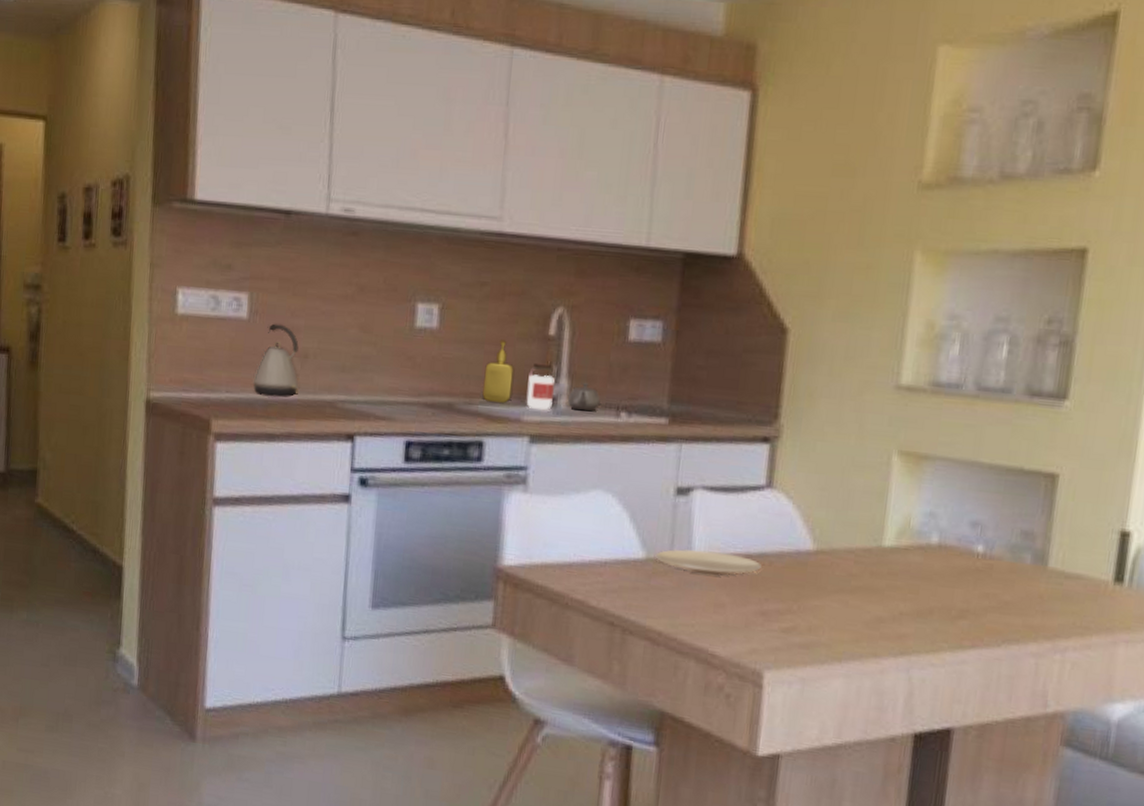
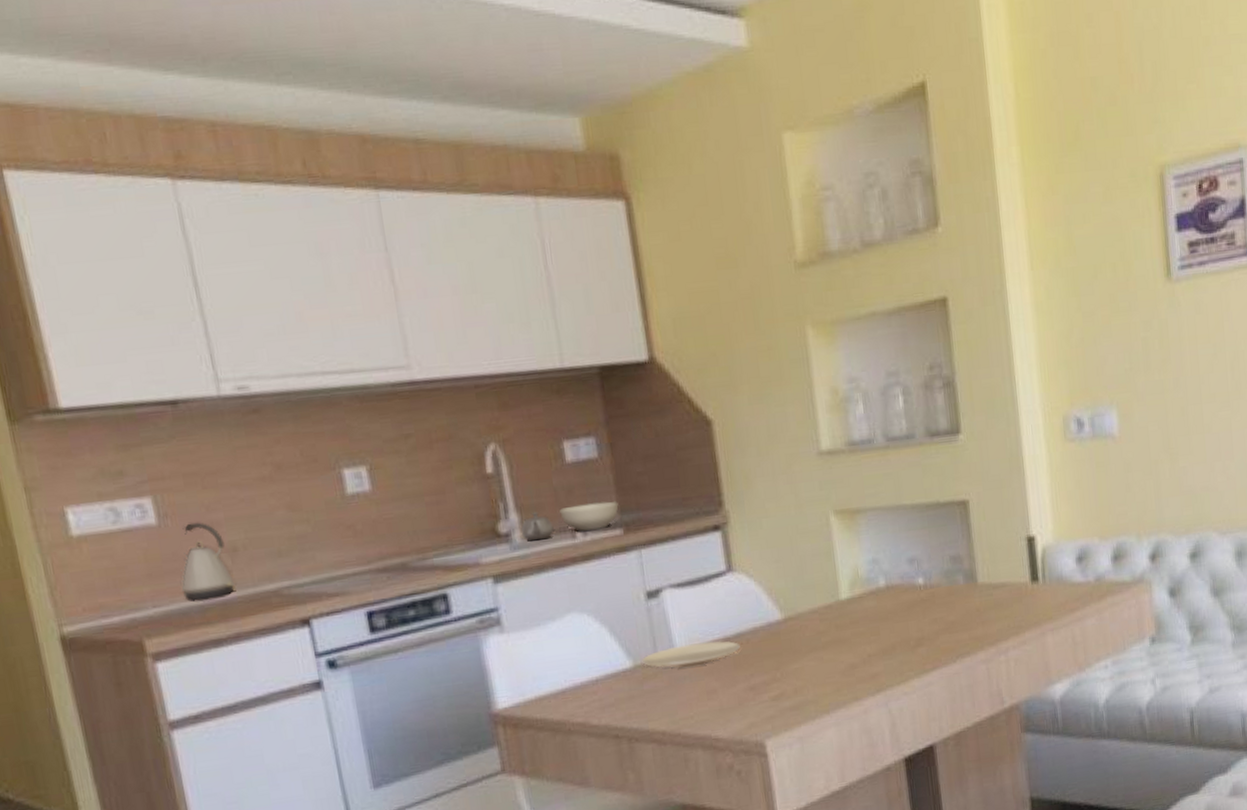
soap dispenser: present [482,339,515,404] -> none [430,487,465,554]
jar: present [526,362,557,411] -> none [476,502,508,550]
bowl: none [609,384,670,414] -> present [559,501,619,532]

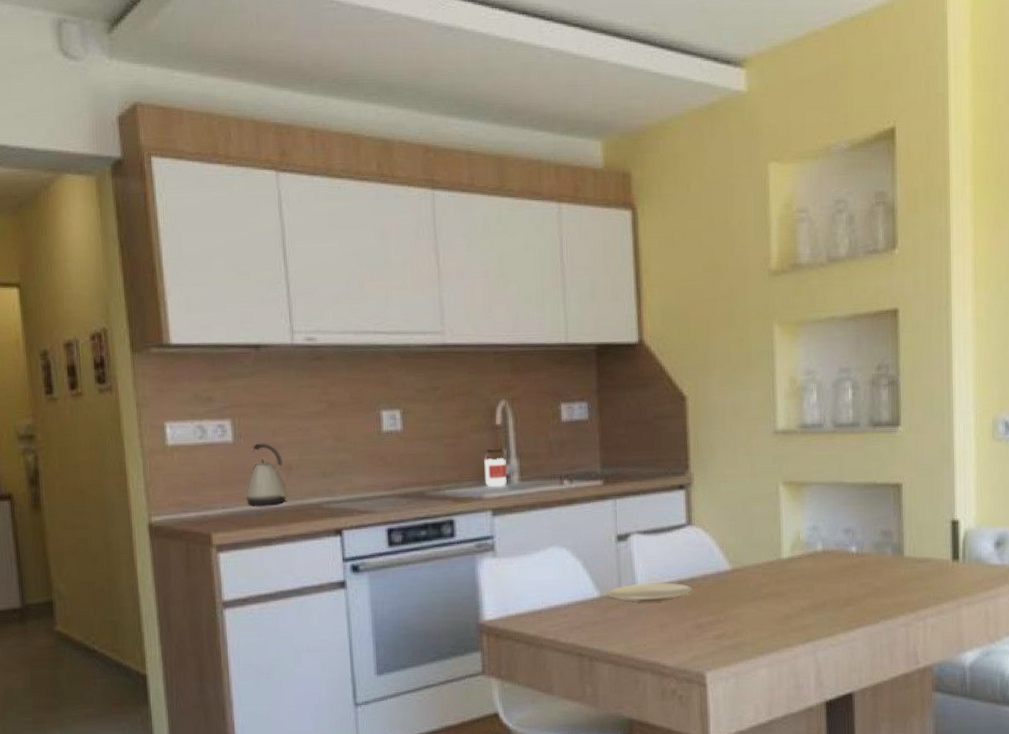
jar: none [476,502,508,550] -> present [484,448,508,488]
teapot: present [520,511,554,541] -> none [518,459,546,484]
bowl: present [559,501,619,532] -> none [552,456,601,479]

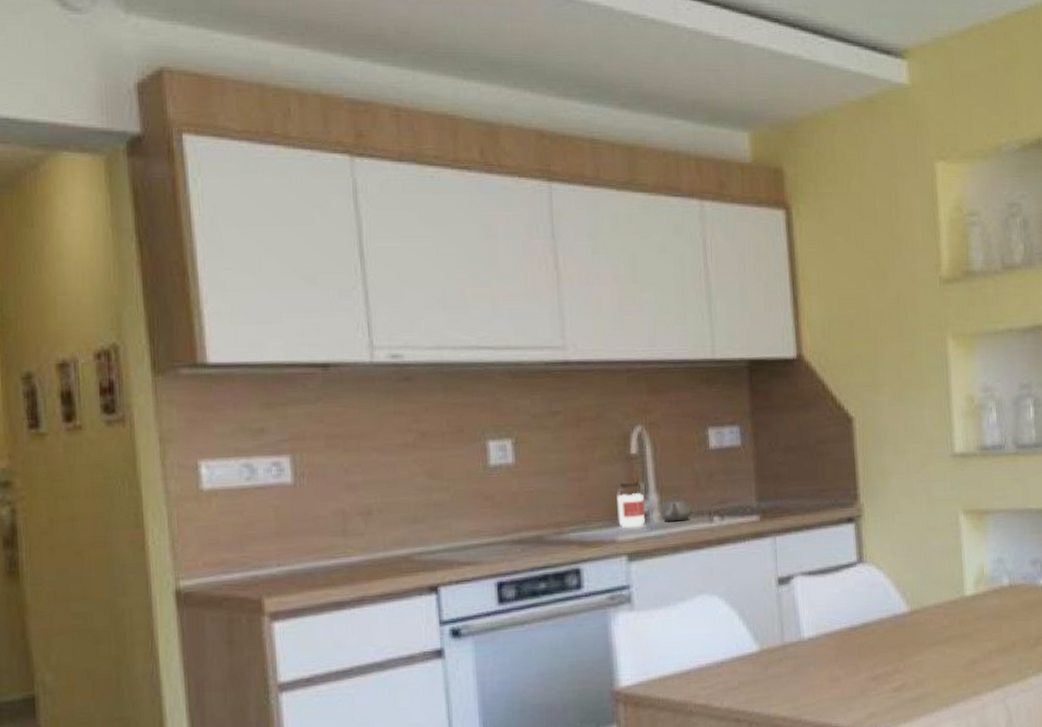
kettle: present [245,443,287,508] -> none [309,483,365,564]
teapot: none [518,459,546,484] -> present [659,494,692,522]
plate: present [607,582,692,603] -> none [768,630,866,655]

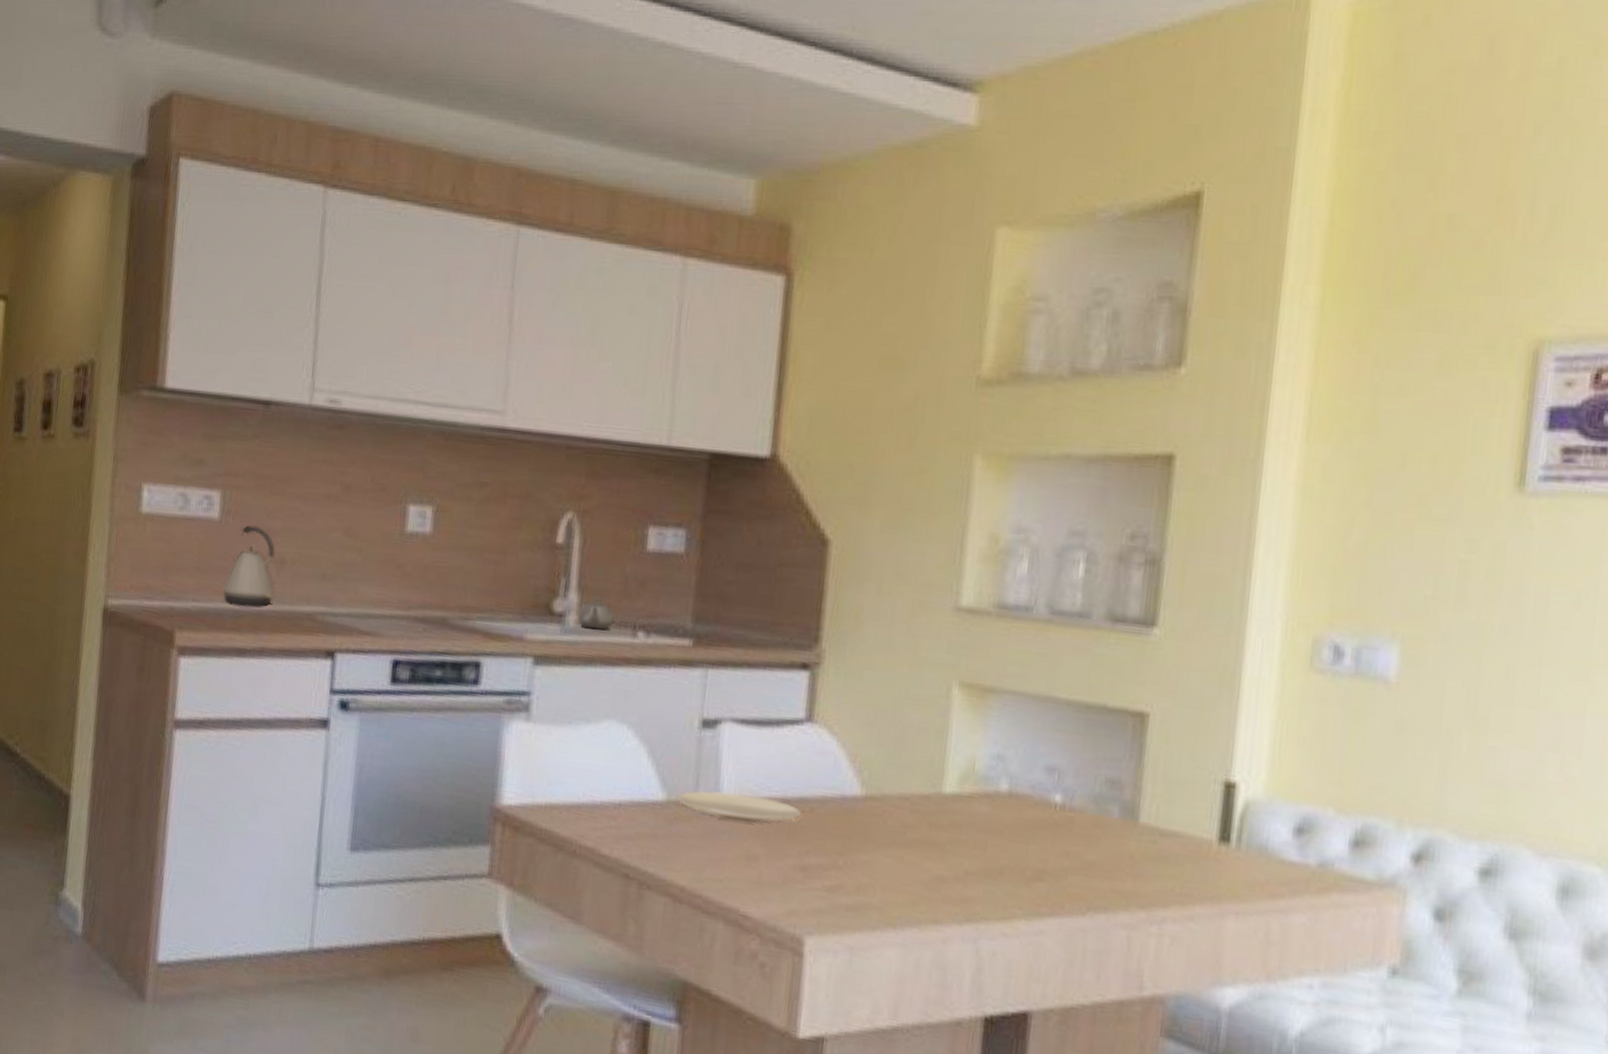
kettle: none [309,483,365,564] -> present [222,525,275,609]
jar: present [617,482,646,529] -> none [530,574,565,628]
plate: none [768,630,866,655] -> present [677,790,801,823]

